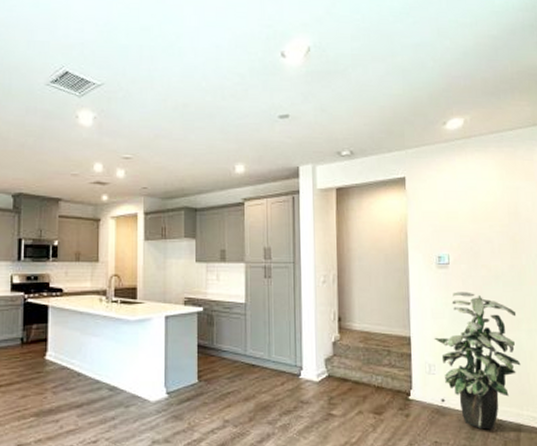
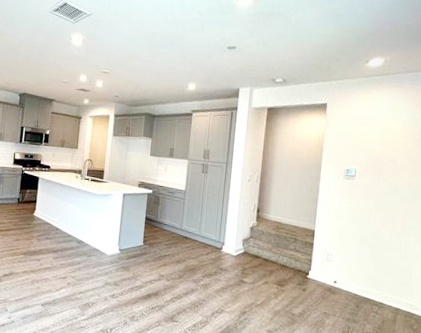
indoor plant: present [434,291,521,430] -> none [334,199,408,310]

